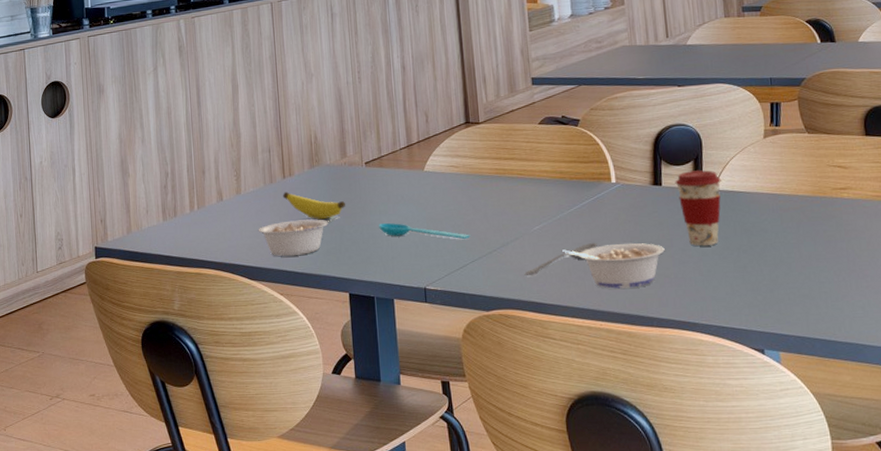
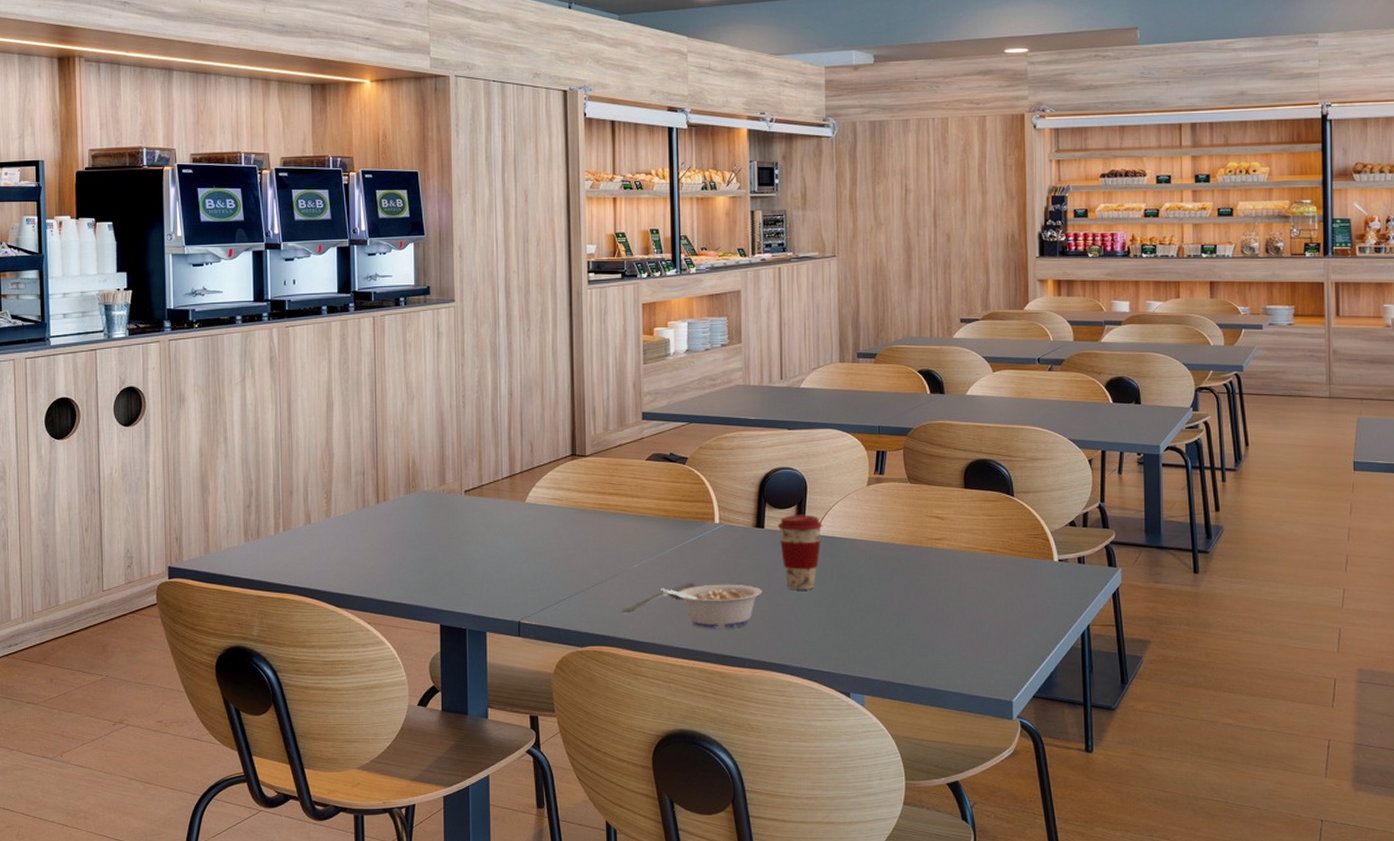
legume: present [258,215,343,256] -> none [347,544,438,584]
banana: present [282,192,346,220] -> none [375,517,442,548]
spoon: present [379,222,471,240] -> none [475,553,570,574]

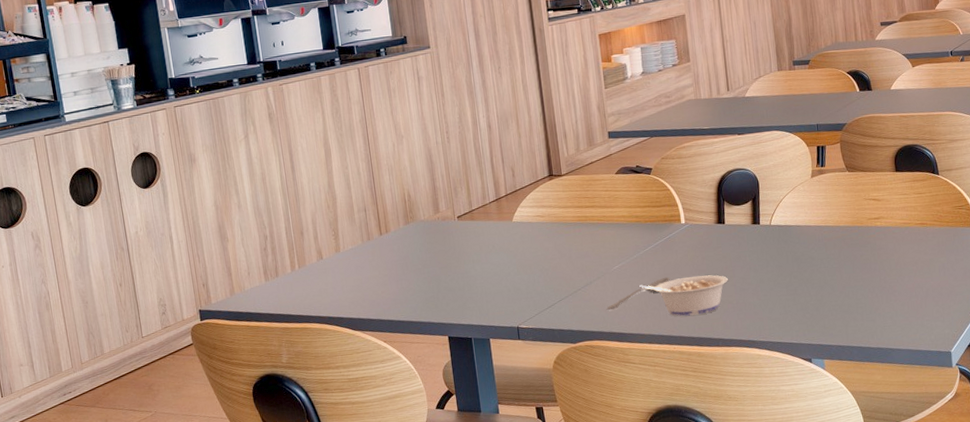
coffee cup: present [777,515,823,589] -> none [736,208,776,275]

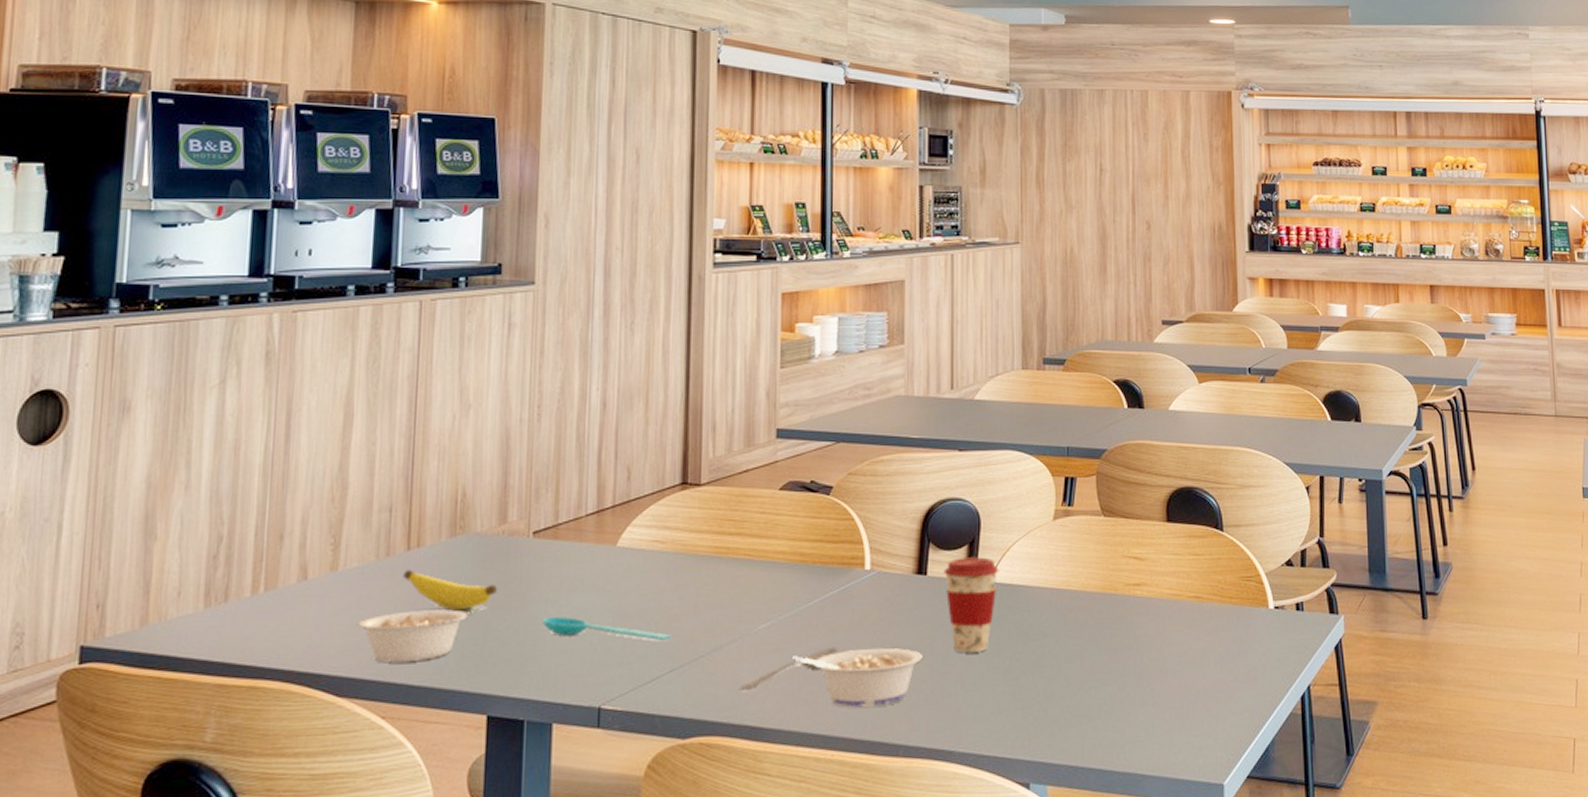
legume: none [358,266,439,307] -> present [357,605,491,662]
banana: none [380,247,441,272] -> present [402,569,498,611]
spoon: none [473,270,558,283] -> present [543,616,672,641]
coffee cup: none [736,208,776,275] -> present [943,557,999,652]

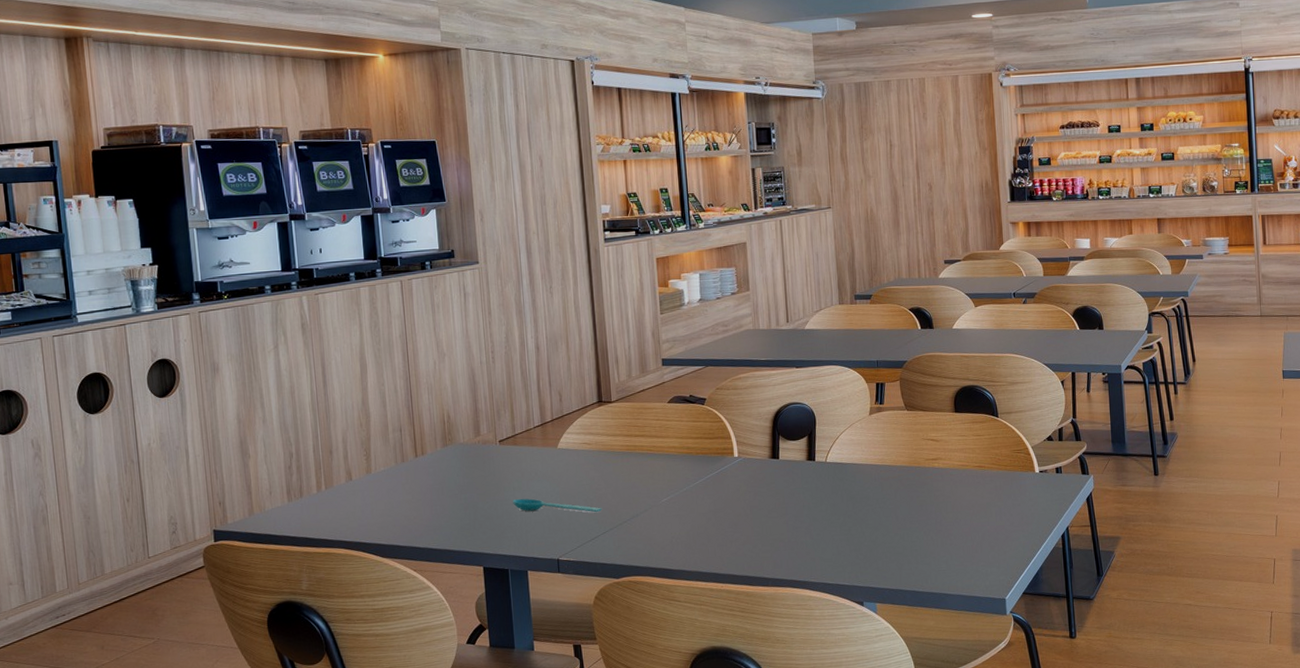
legume: present [357,605,491,662] -> none [389,492,476,534]
banana: present [402,569,498,611] -> none [414,470,480,497]
spoon: present [739,648,839,690] -> none [652,512,720,544]
legume: present [791,648,923,708] -> none [687,511,780,554]
coffee cup: present [943,557,999,652] -> none [791,444,832,513]

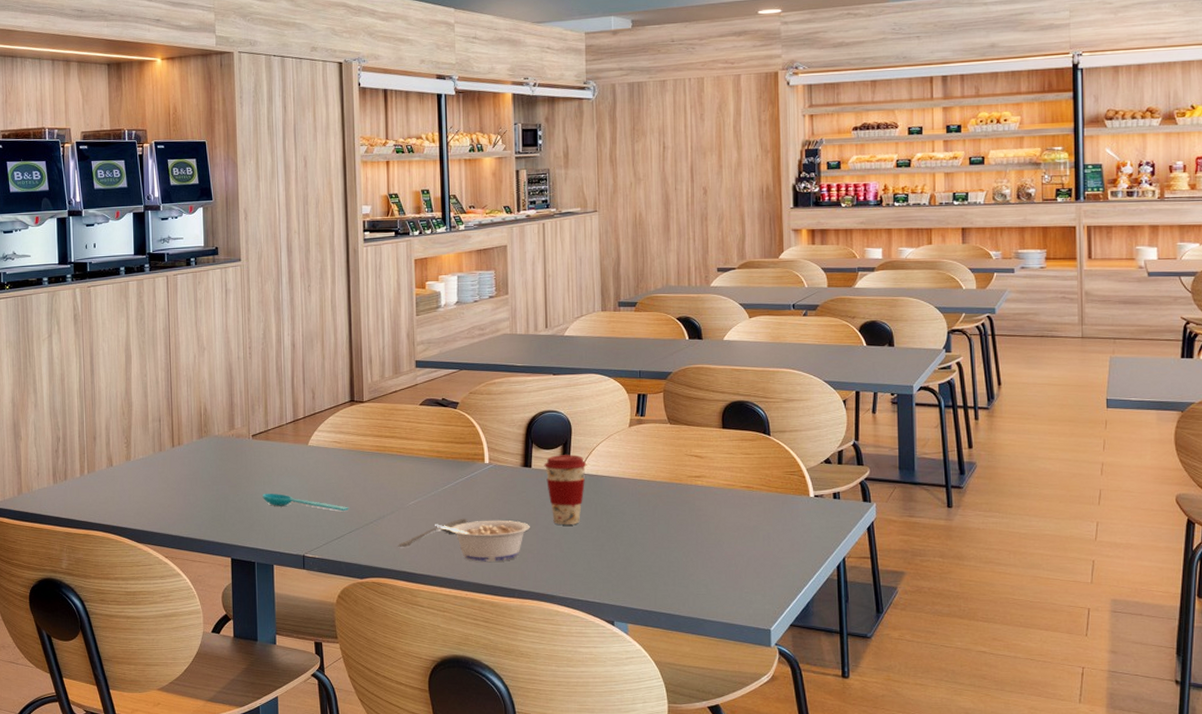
spoon: none [652,512,720,544] -> present [398,519,468,547]
legume: none [687,511,780,554] -> present [434,521,530,562]
coffee cup: none [791,444,832,513] -> present [544,455,587,525]

